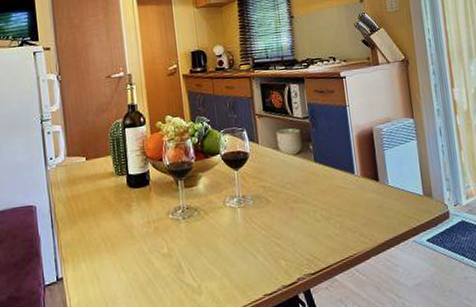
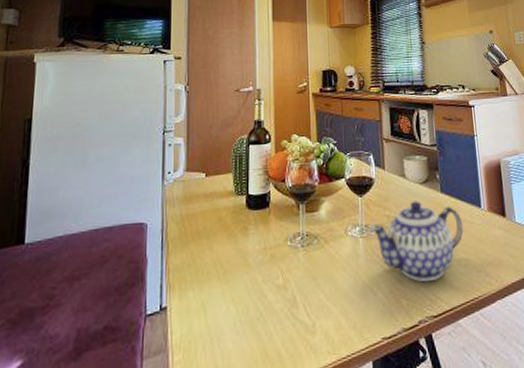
teapot: none [247,171,338,245] -> present [370,200,464,282]

